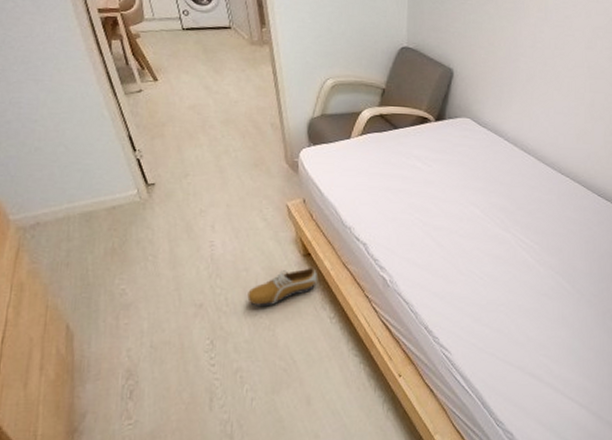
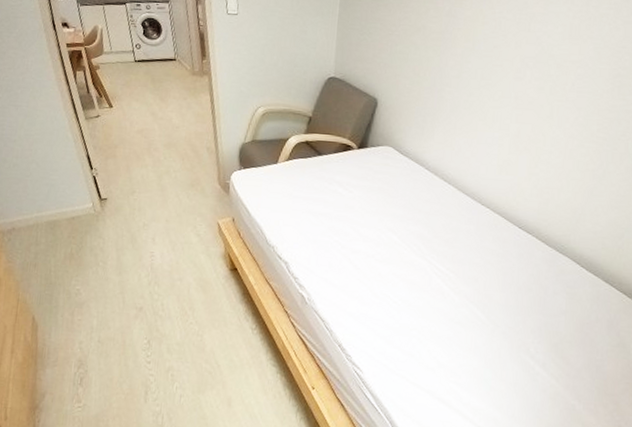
shoe: present [247,268,317,307] -> none [180,281,242,314]

